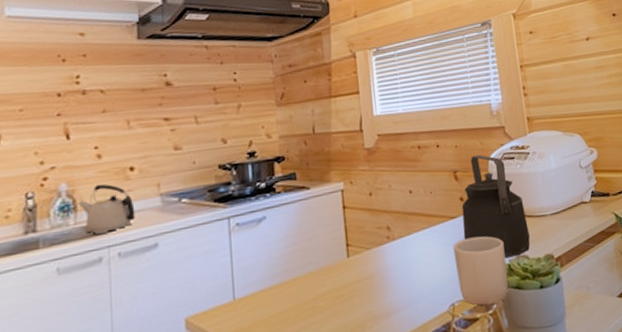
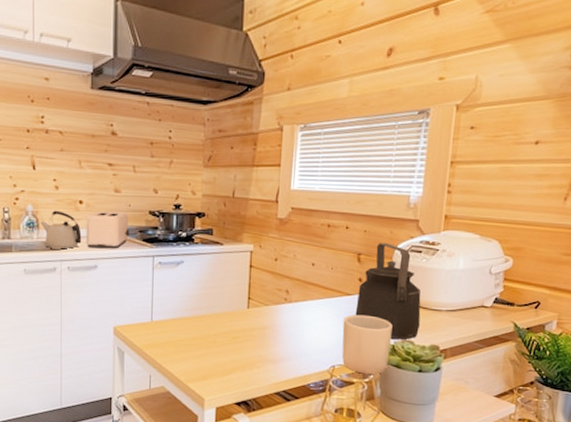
toaster: none [139,171,197,224] -> present [86,211,130,249]

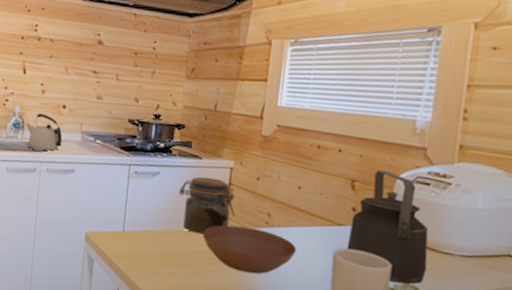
toaster: present [86,211,130,249] -> none [65,116,109,155]
jar: none [203,262,256,316] -> present [178,176,235,235]
bowl: none [228,305,313,347] -> present [203,225,297,274]

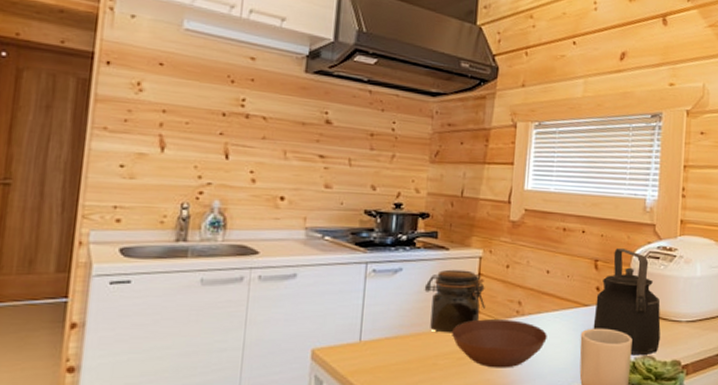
kettle: present [25,113,63,151] -> none [228,207,280,254]

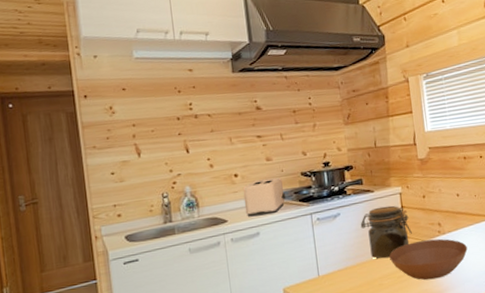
toaster: none [284,209,340,255] -> present [242,177,286,217]

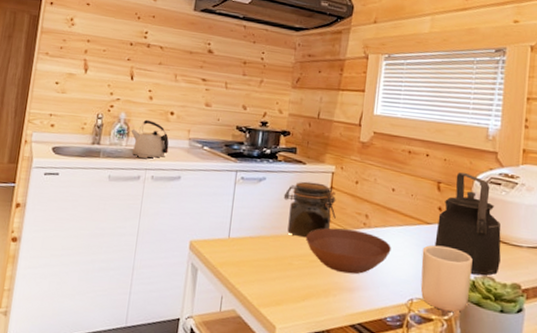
kettle: none [199,187,242,224] -> present [130,119,169,158]
toaster: present [242,177,286,217] -> none [172,123,216,162]

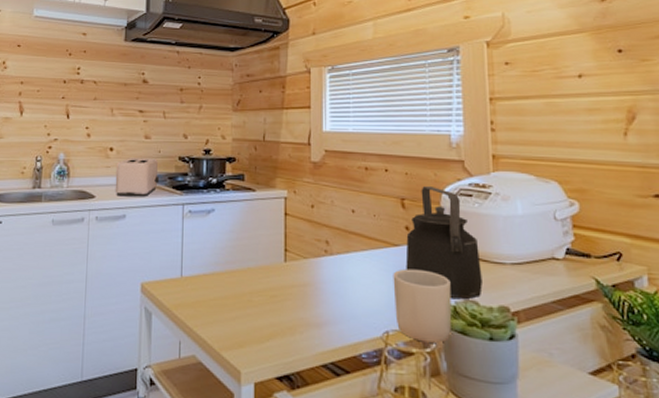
kettle: present [130,119,169,158] -> none [70,158,111,198]
toaster: none [172,123,216,162] -> present [115,158,160,197]
jar: present [283,181,336,238] -> none [235,209,293,271]
bowl: present [306,227,391,274] -> none [264,258,358,308]

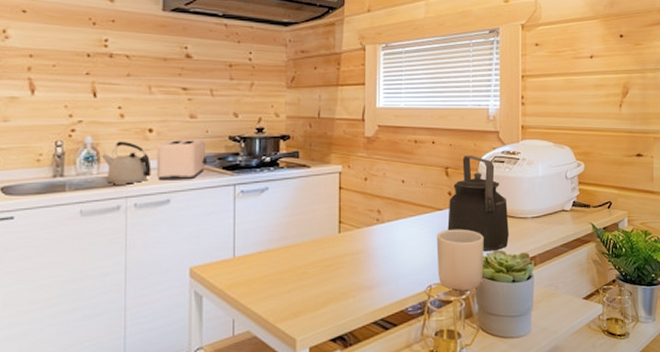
kettle: none [70,158,111,198] -> present [101,141,152,185]

